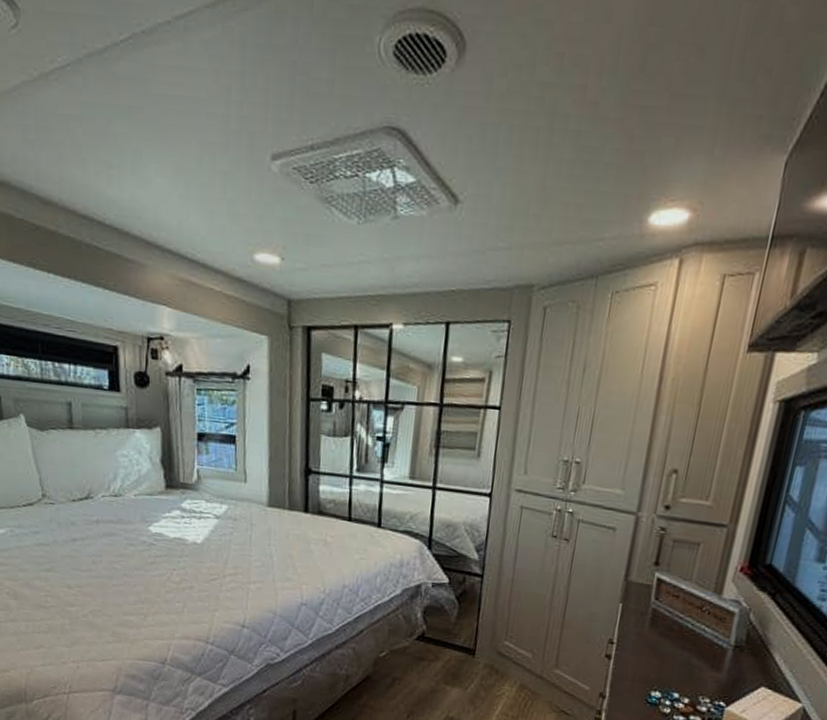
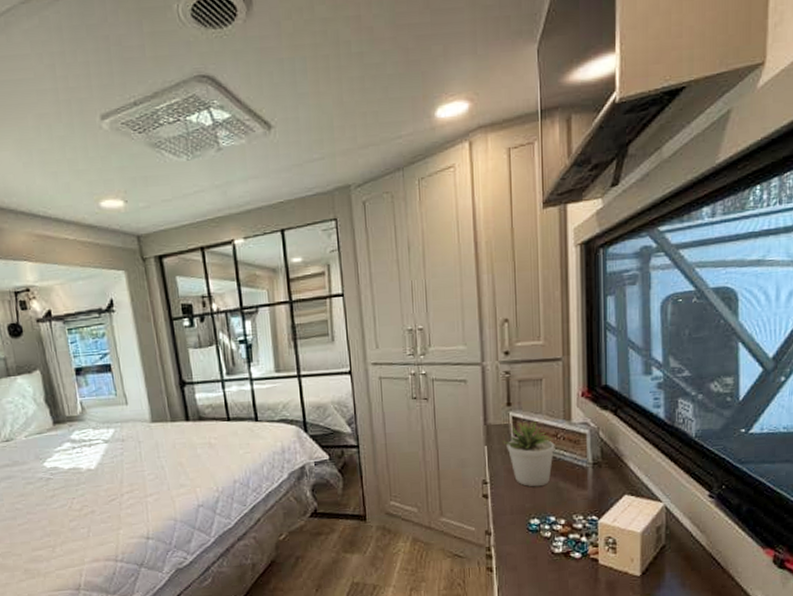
potted plant: none [639,586,698,659] -> present [501,420,555,487]

